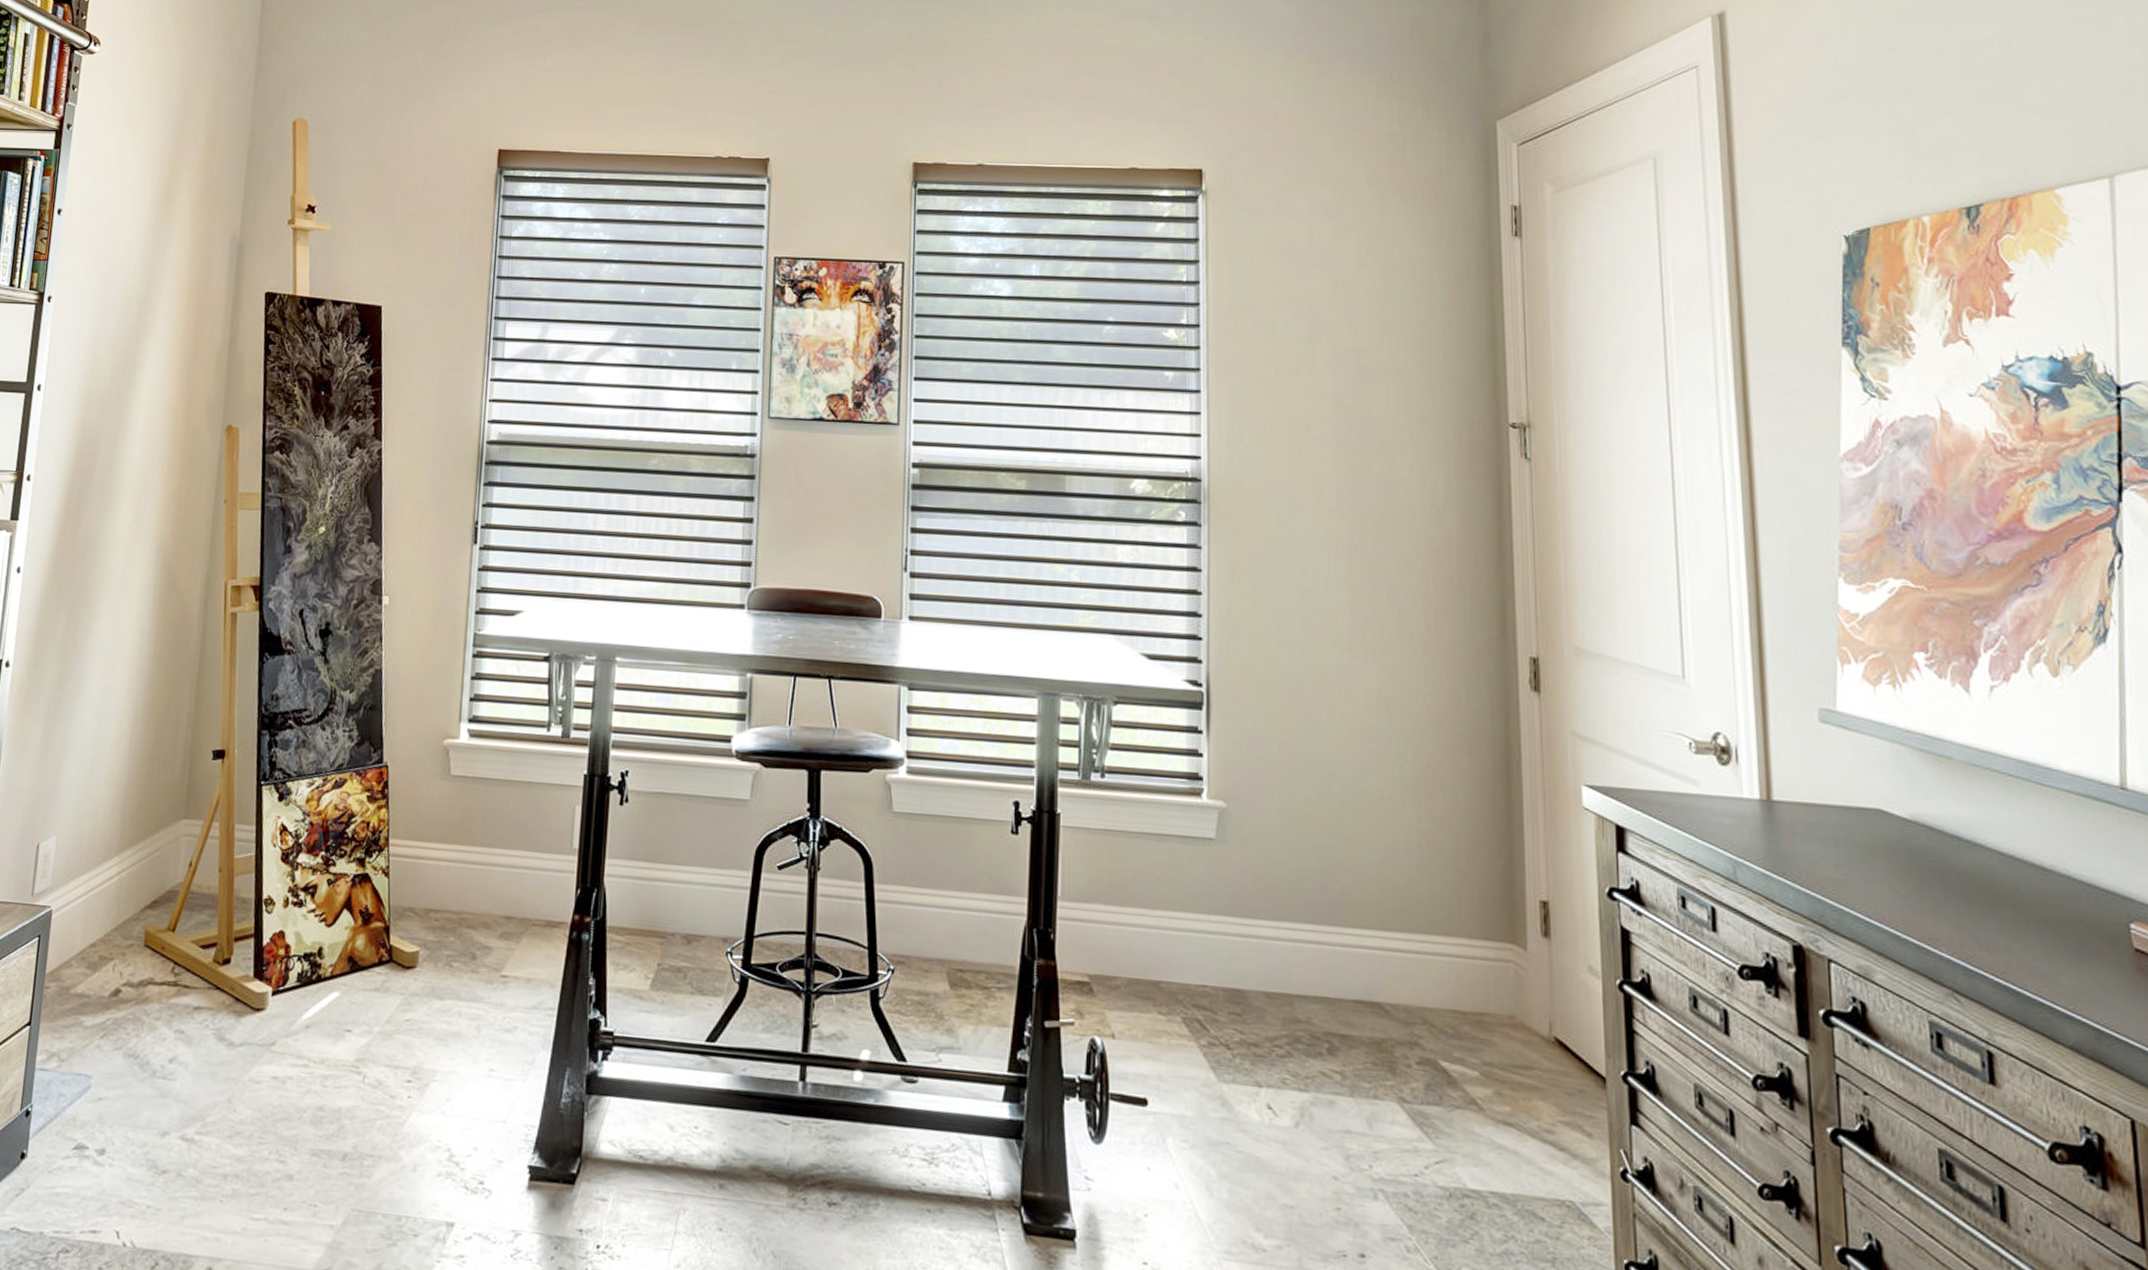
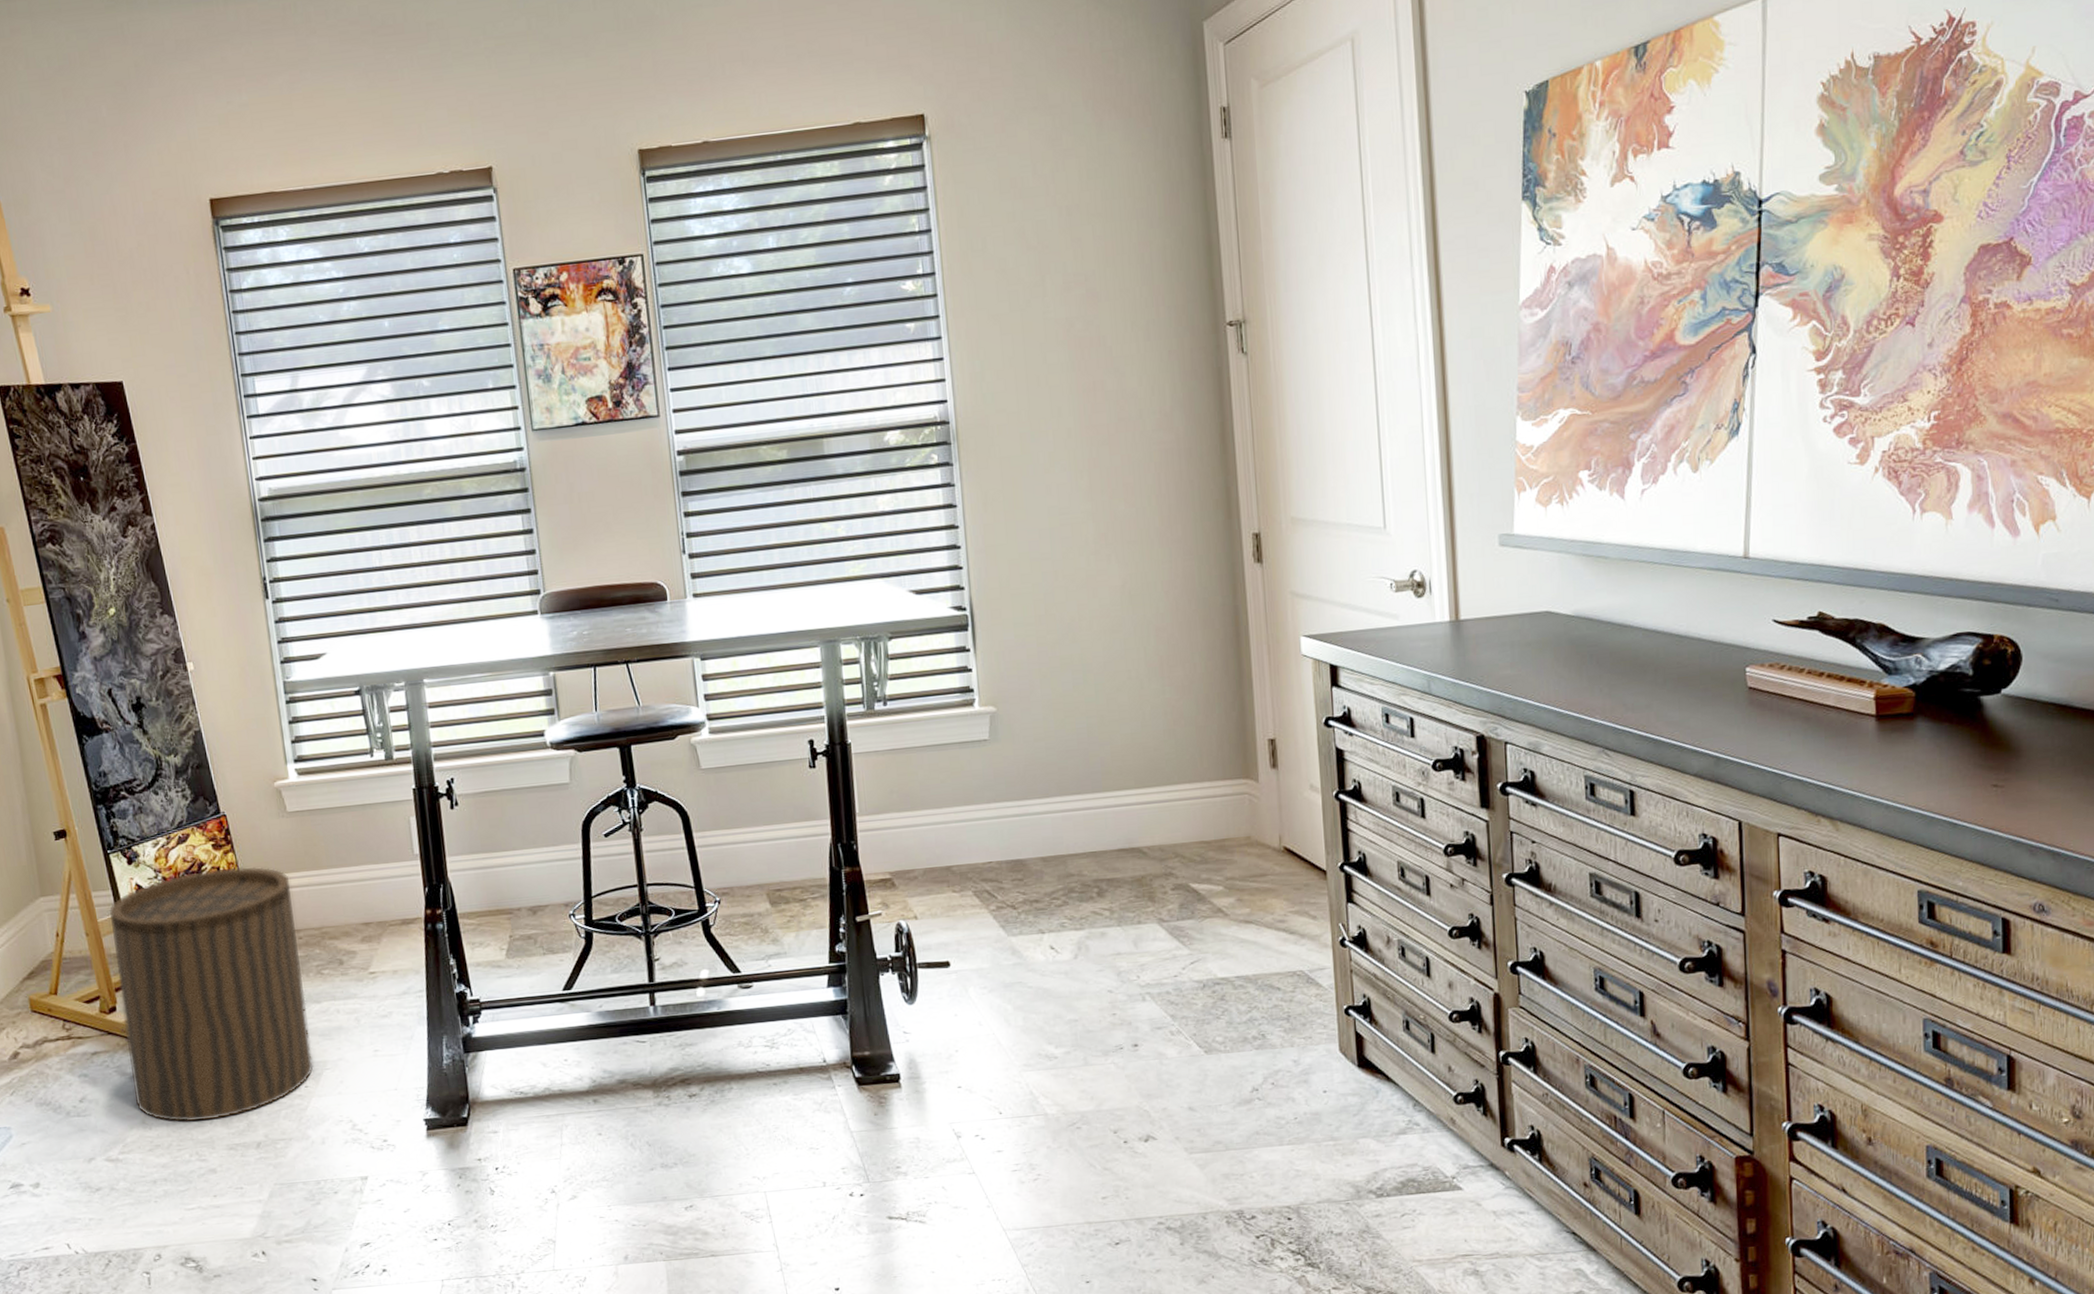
stool: none [226,823,439,1115] -> present [108,866,314,1122]

